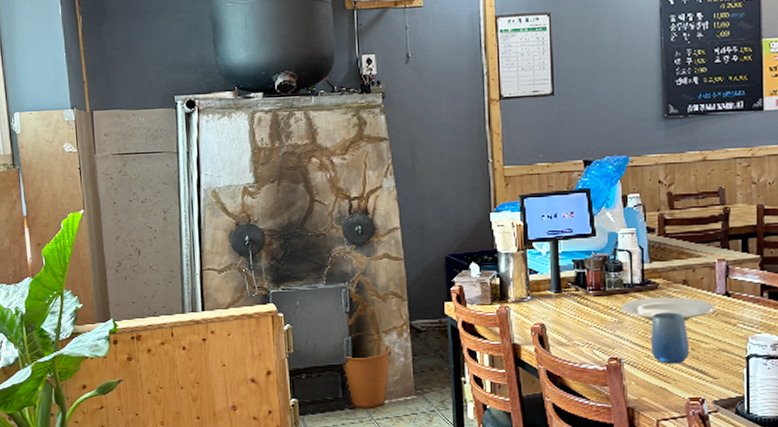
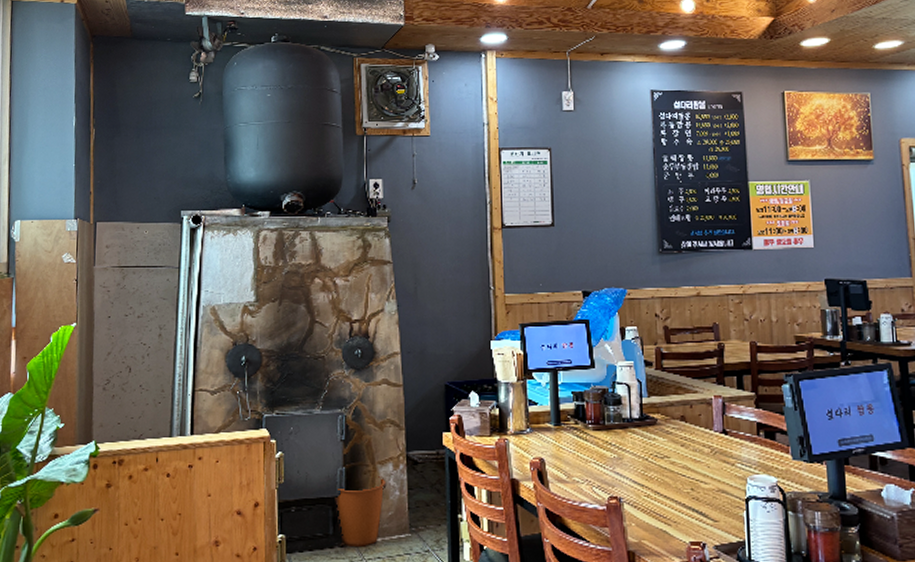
plate: present [621,297,715,322] -> none [620,433,713,460]
cup: present [651,312,690,364] -> none [650,449,690,505]

